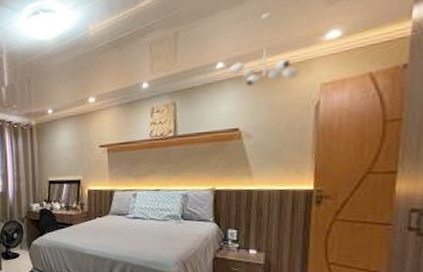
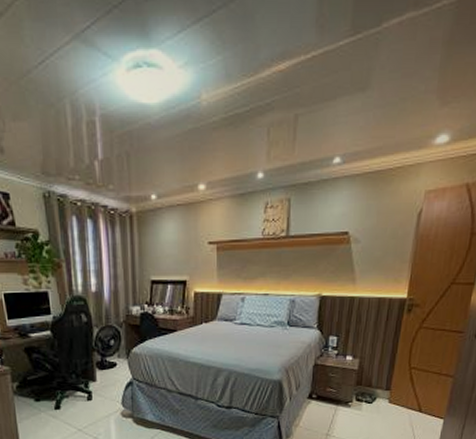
ceiling light fixture: present [230,12,299,87] -> none [346,105,409,188]

